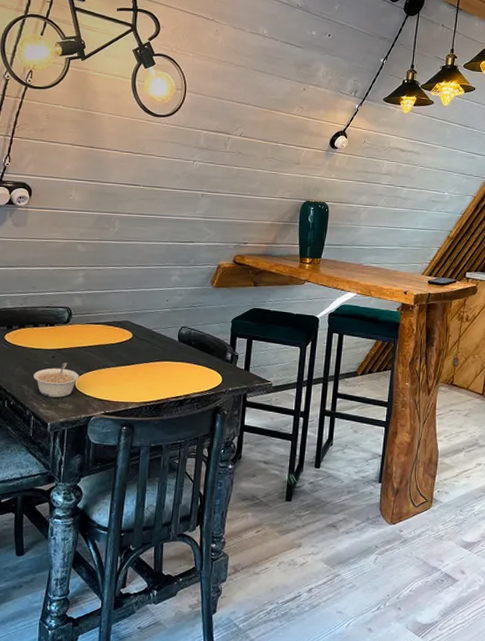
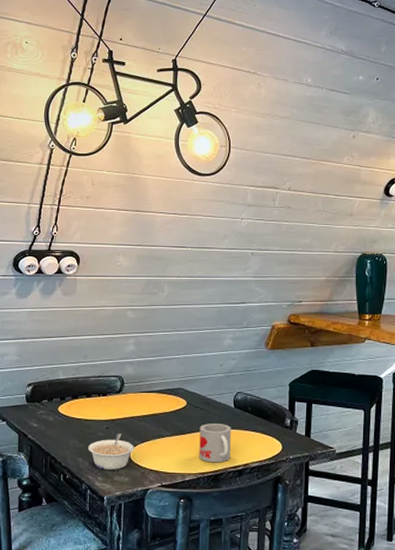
mug: none [142,355,174,393] -> present [199,423,231,463]

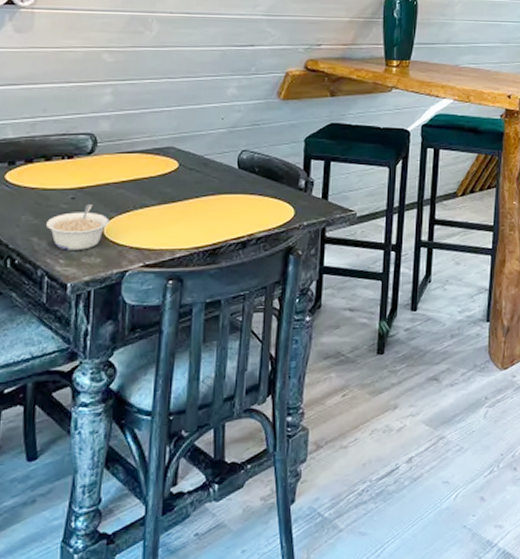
mug: present [199,423,231,463] -> none [193,188,234,235]

